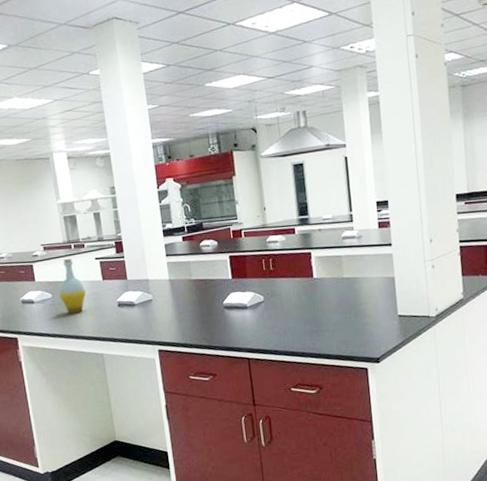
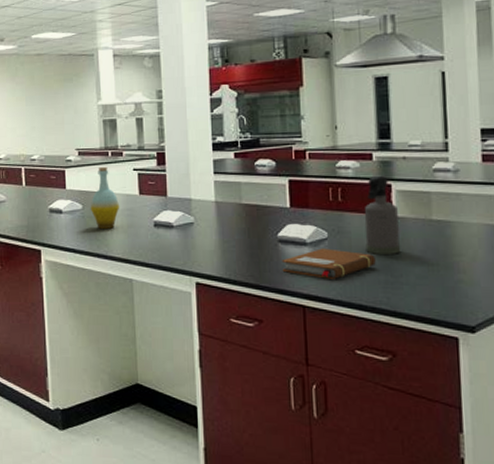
notebook: none [228,309,303,335] -> present [282,248,376,280]
spray bottle: none [291,245,322,310] -> present [364,175,401,254]

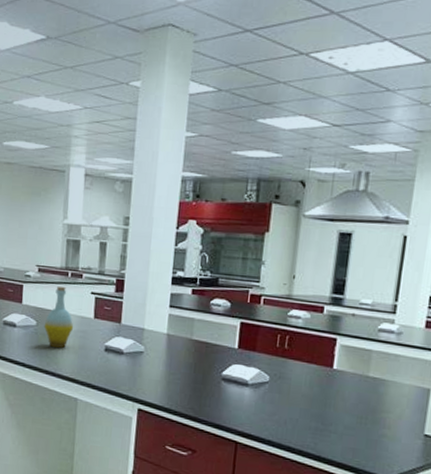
notebook: present [282,248,376,280] -> none [221,390,310,422]
spray bottle: present [364,175,401,254] -> none [302,328,339,404]

